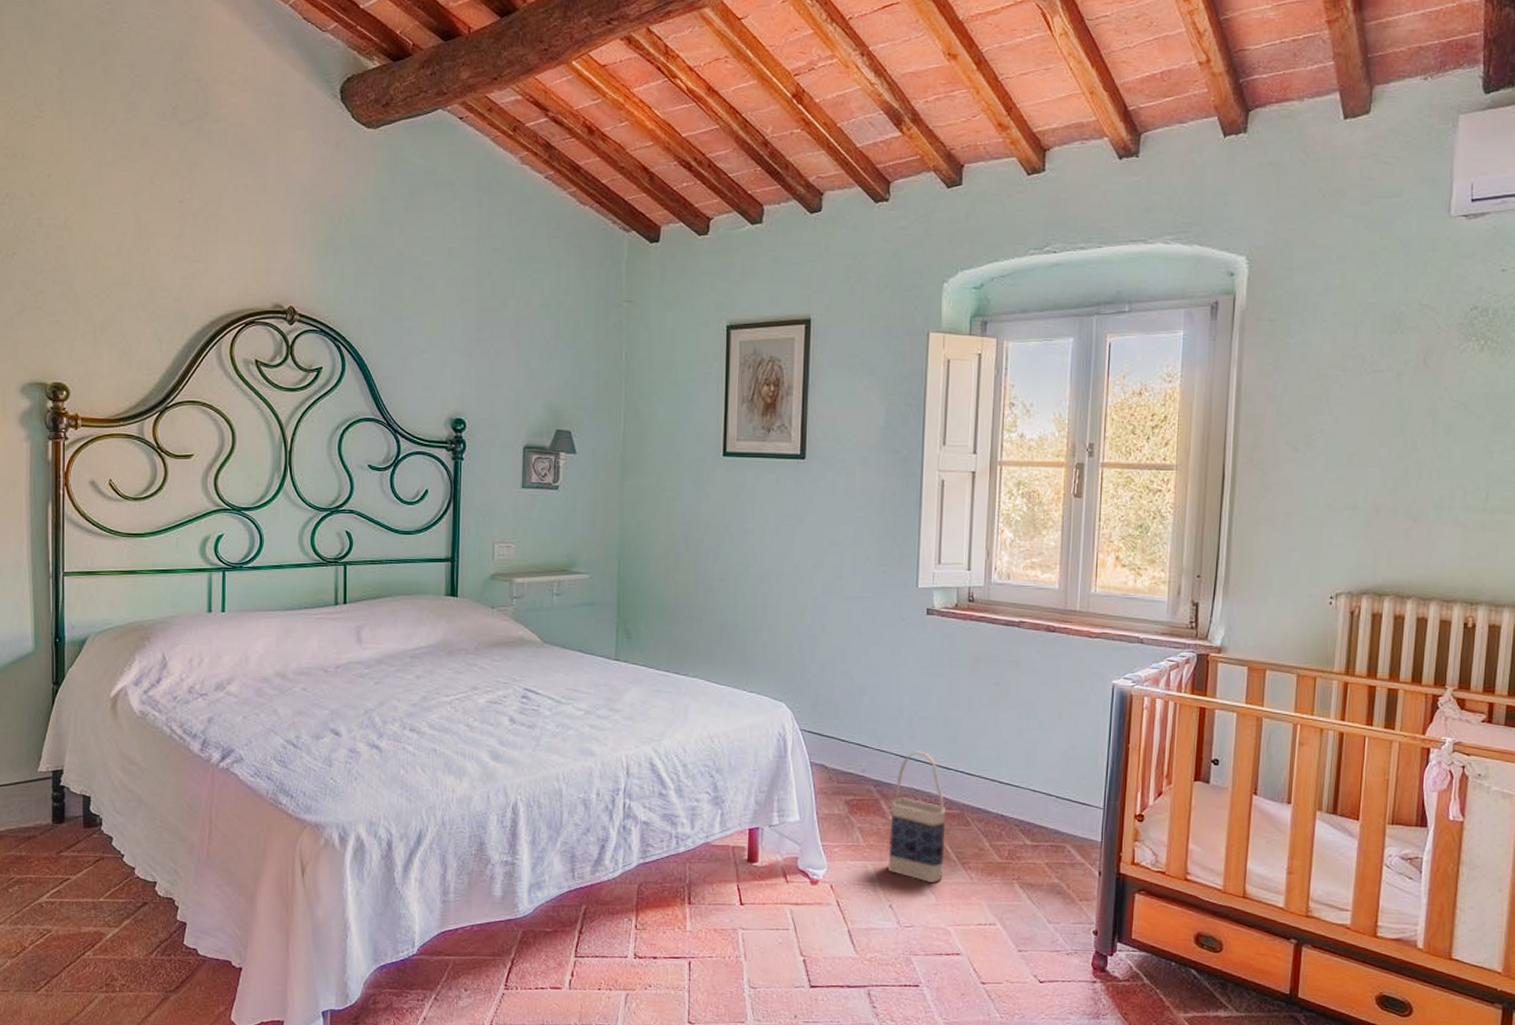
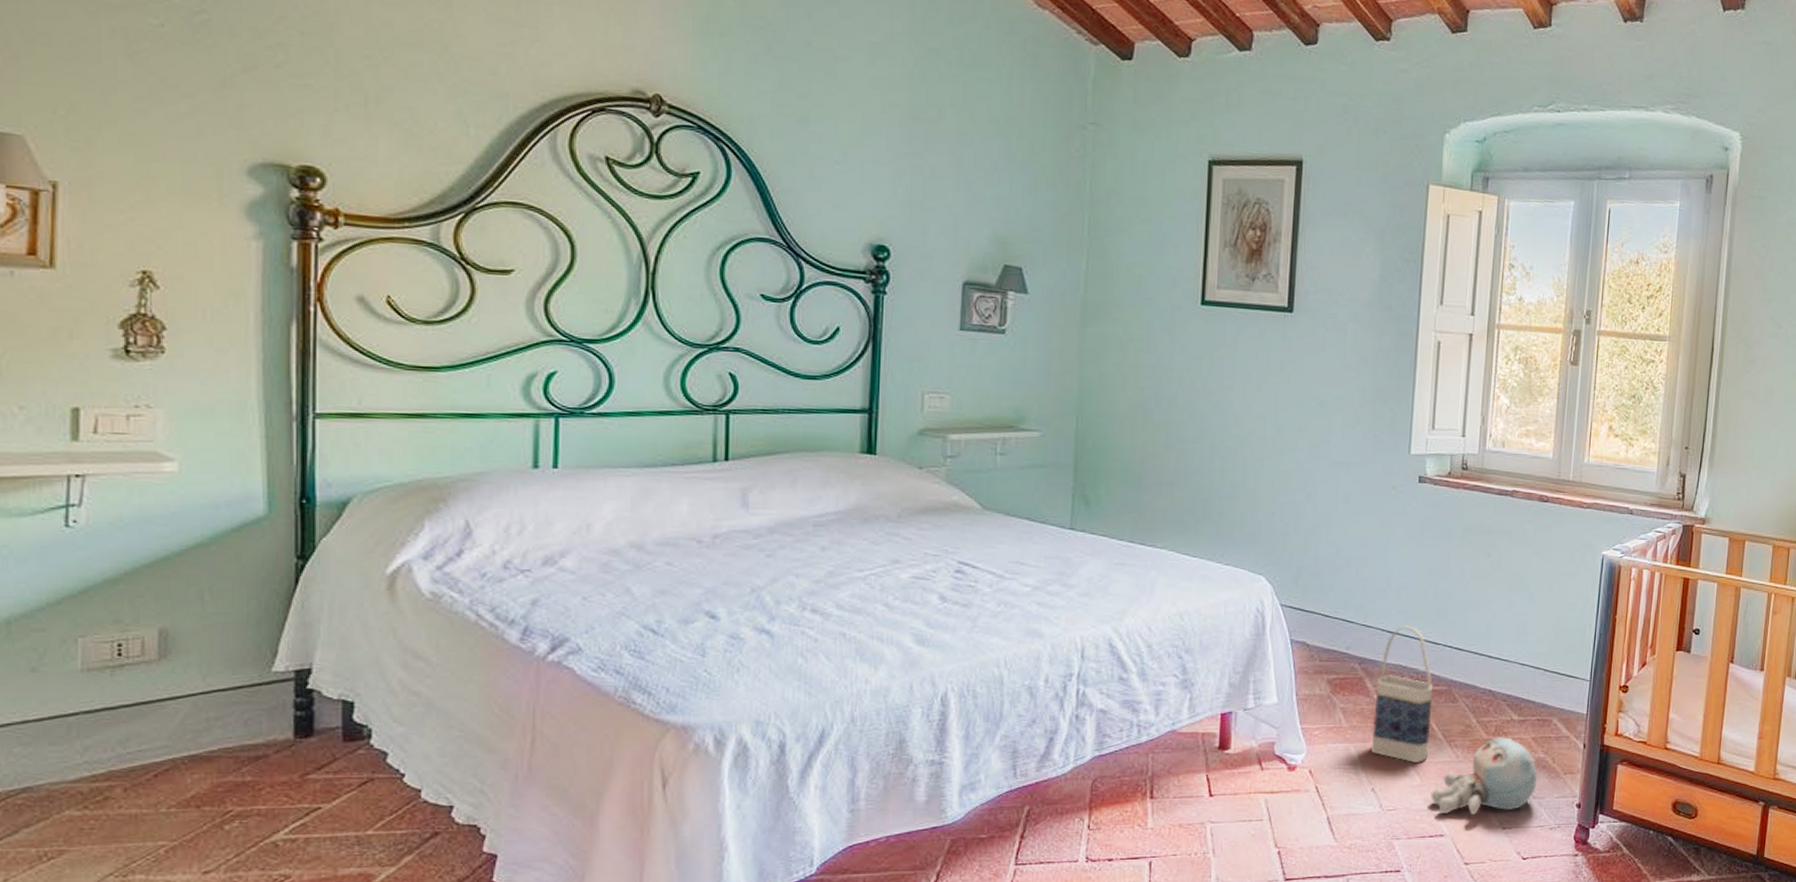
plush toy: none [946,860,1053,935] -> present [1431,736,1538,814]

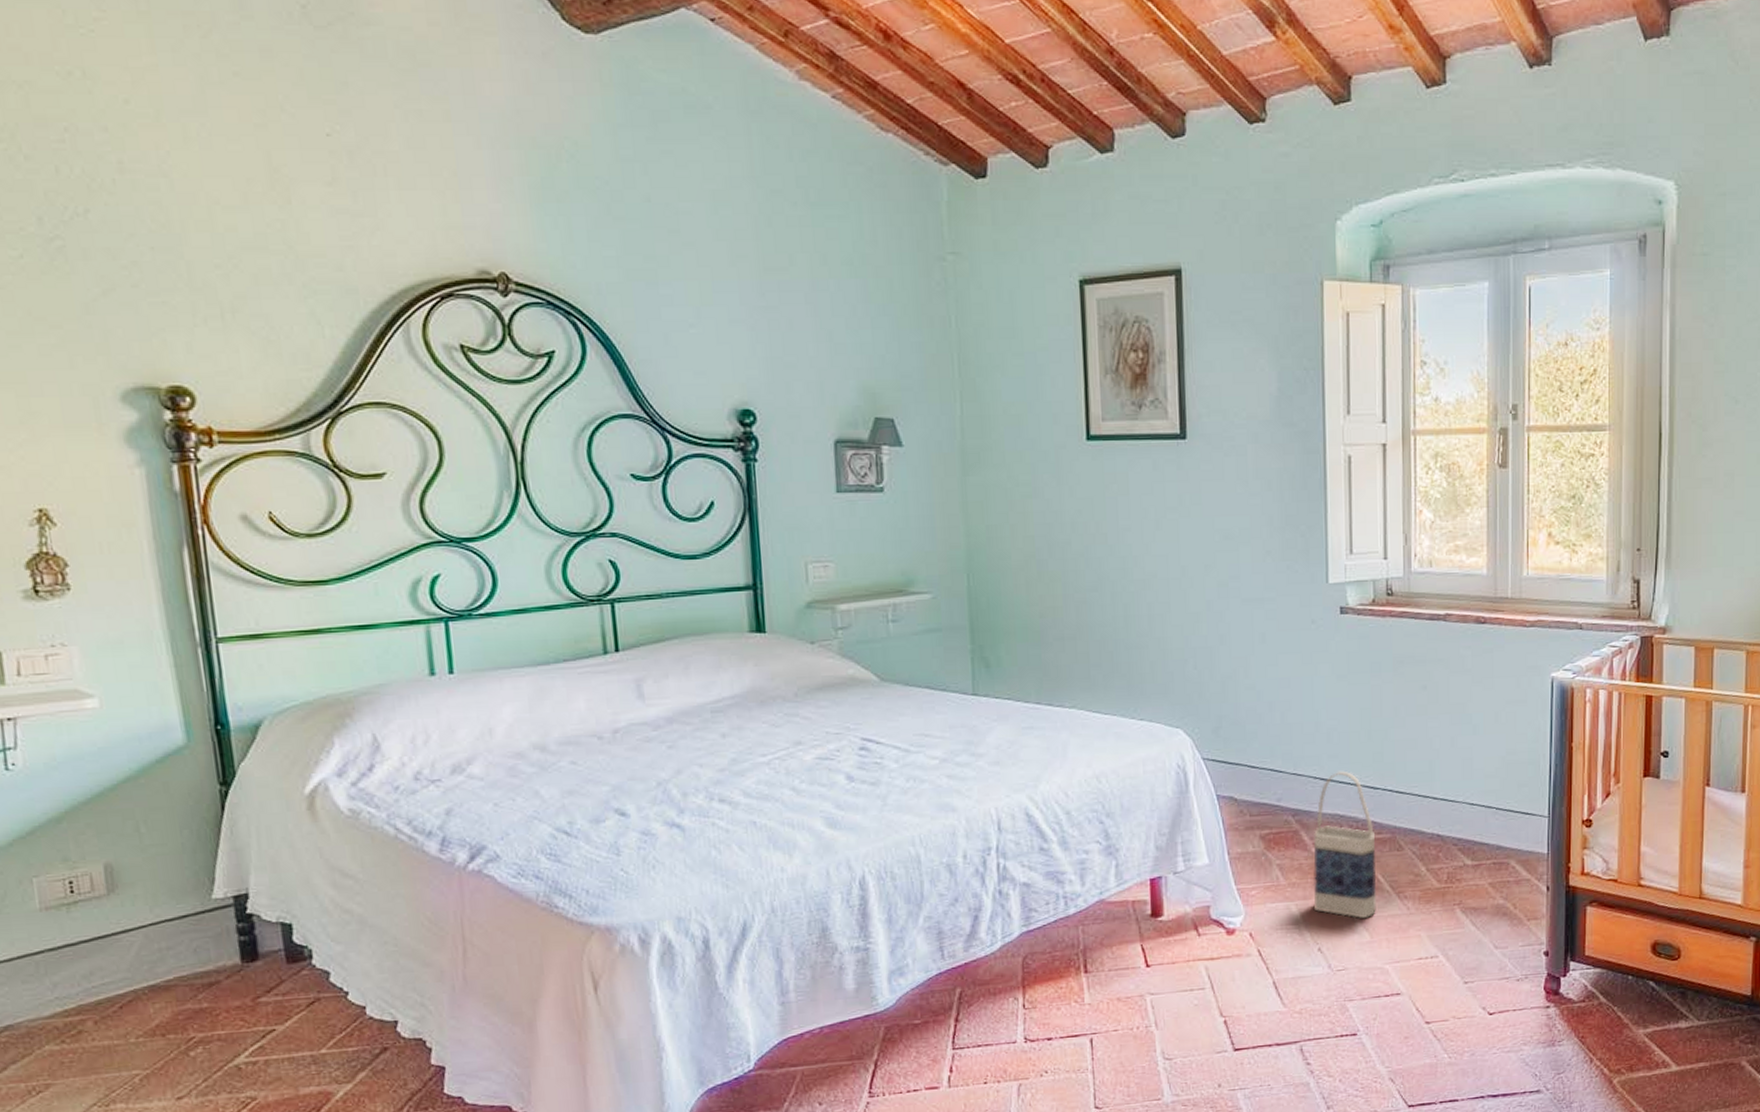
plush toy: present [1431,736,1538,814] -> none [1383,883,1498,971]

